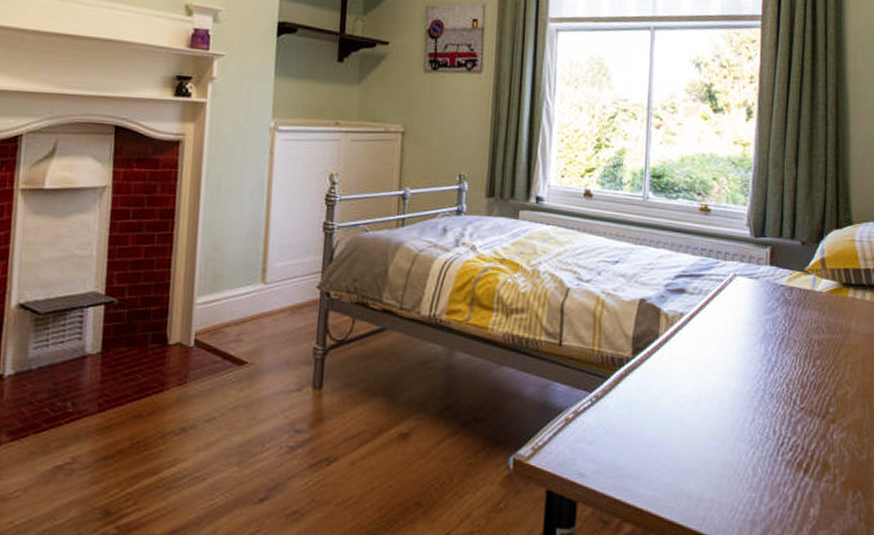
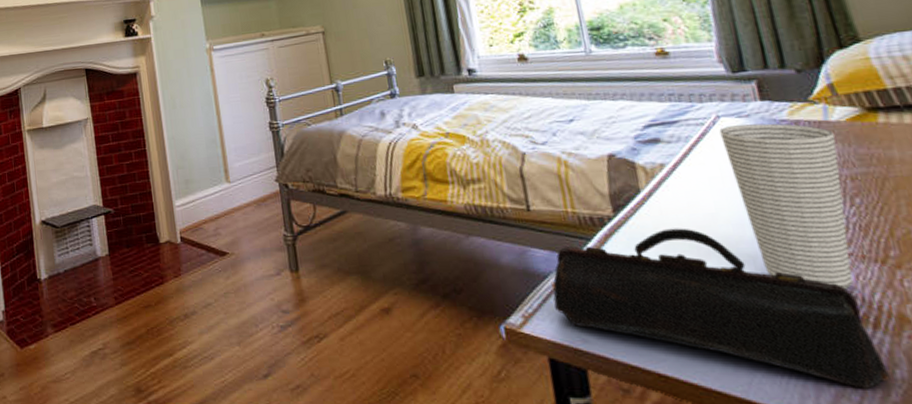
pencil case: none [563,374,806,524] -> present [553,228,891,389]
cup: none [733,284,815,438] -> present [719,123,853,289]

